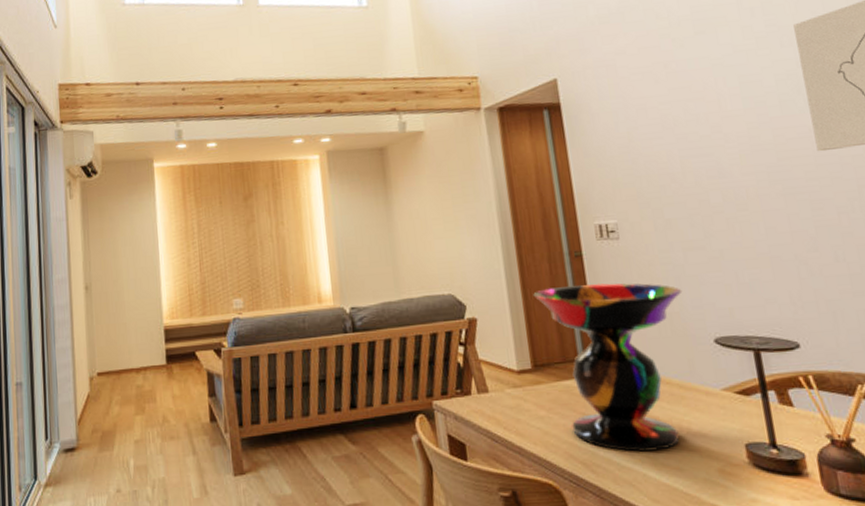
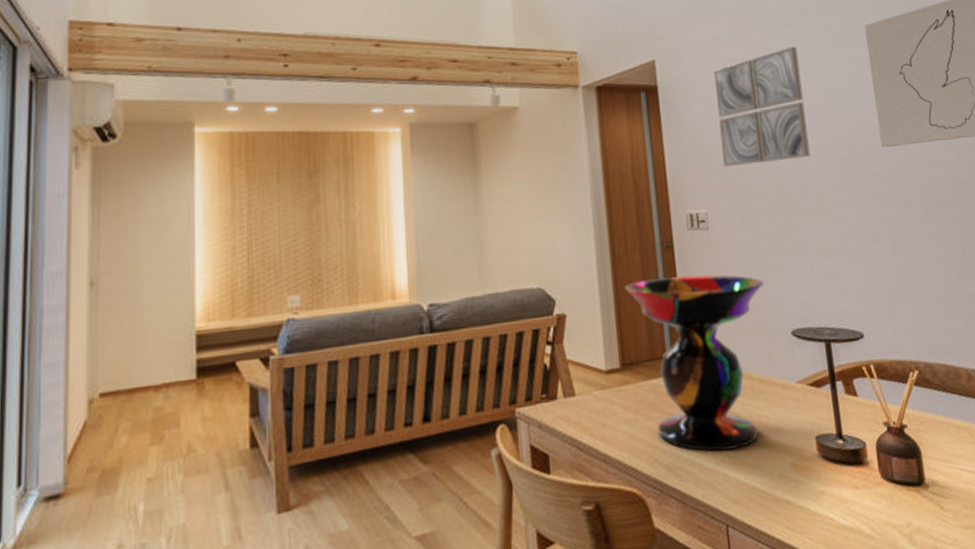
wall art: none [619,53,731,179] -> present [714,46,810,168]

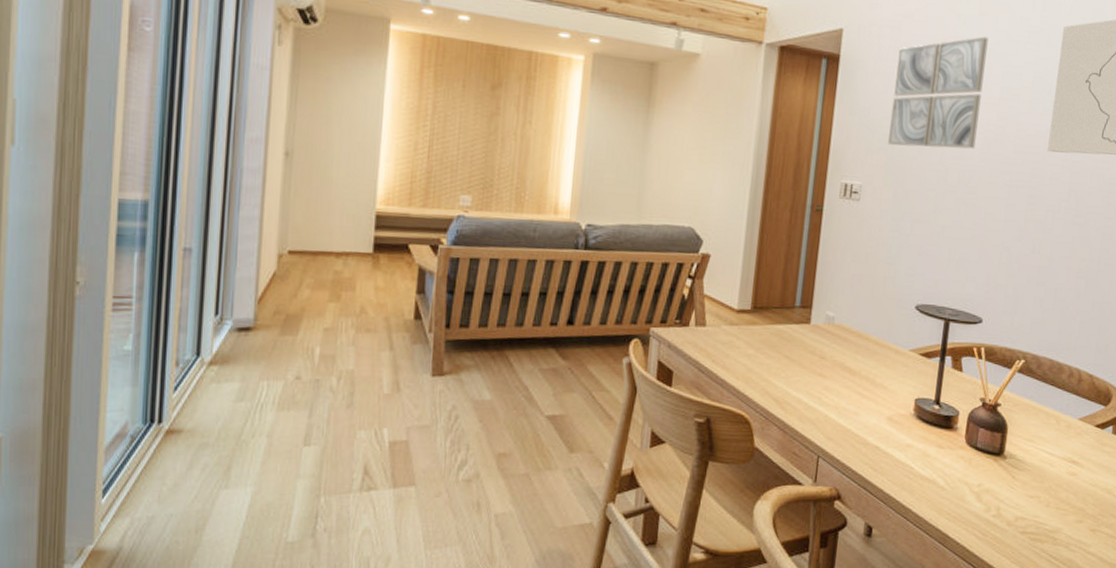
decorative bowl: present [624,275,765,452] -> none [769,236,901,396]

